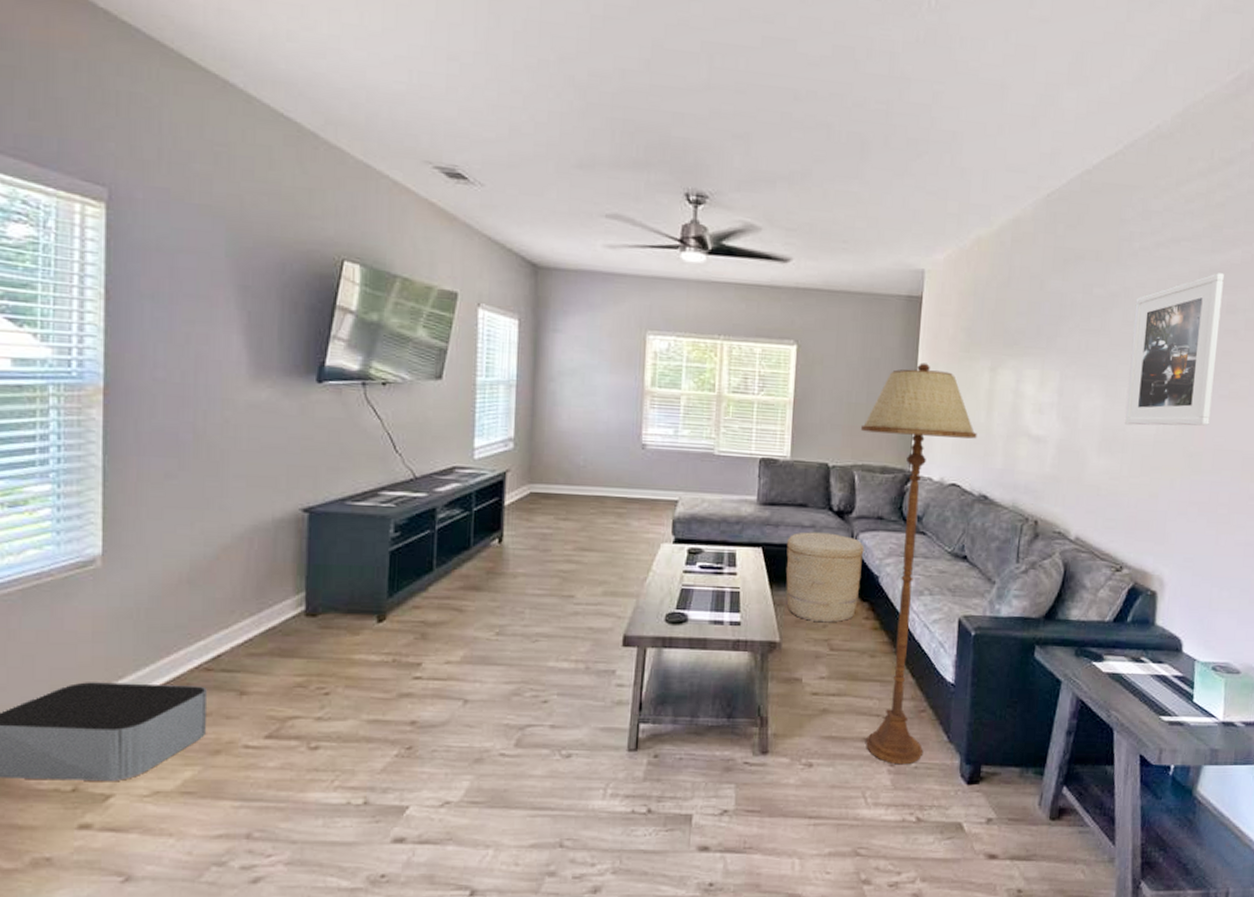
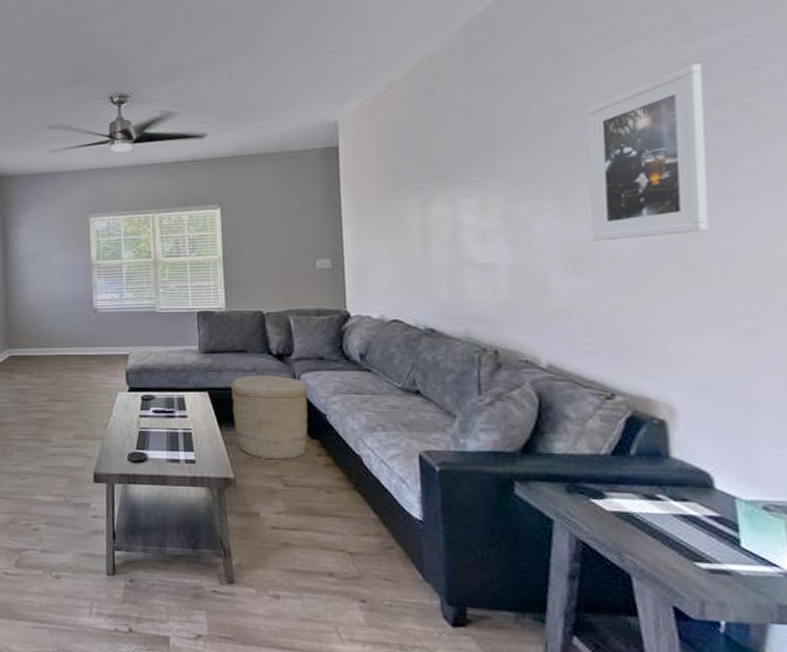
floor lamp: present [861,362,977,765] -> none [291,207,415,602]

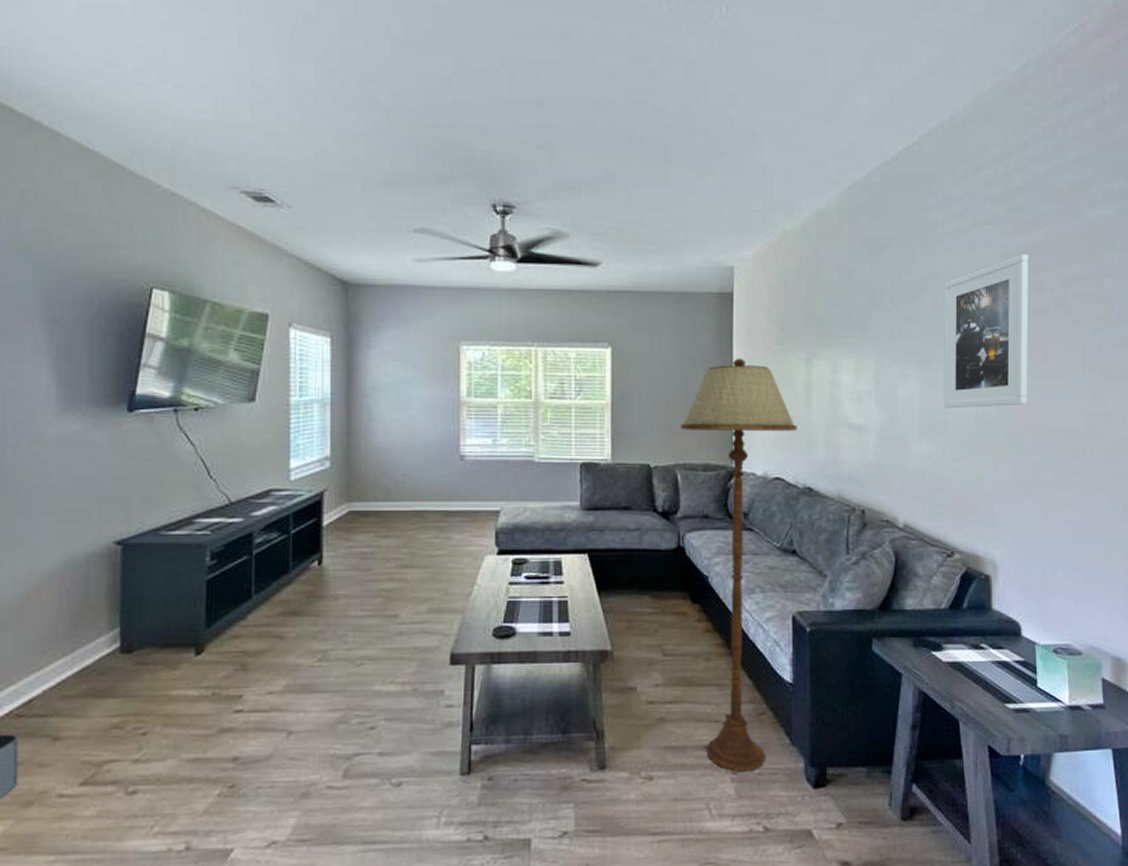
basket: present [231,375,308,459] -> none [613,535,692,627]
floor lamp: none [291,207,415,602] -> present [681,358,797,772]

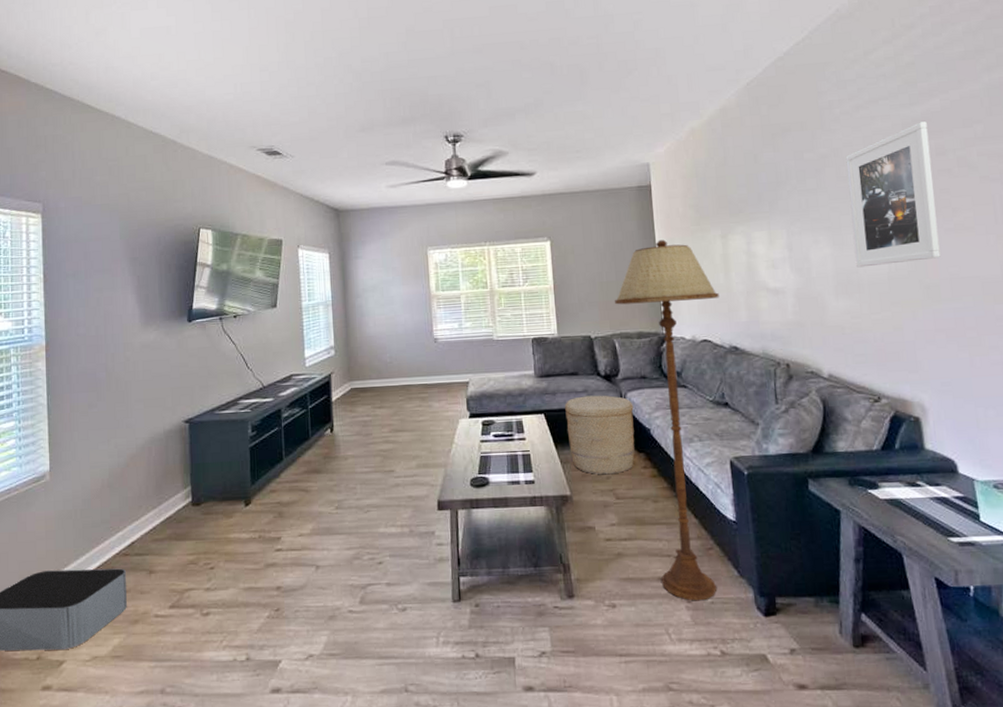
basket: none [613,535,692,627] -> present [565,395,635,474]

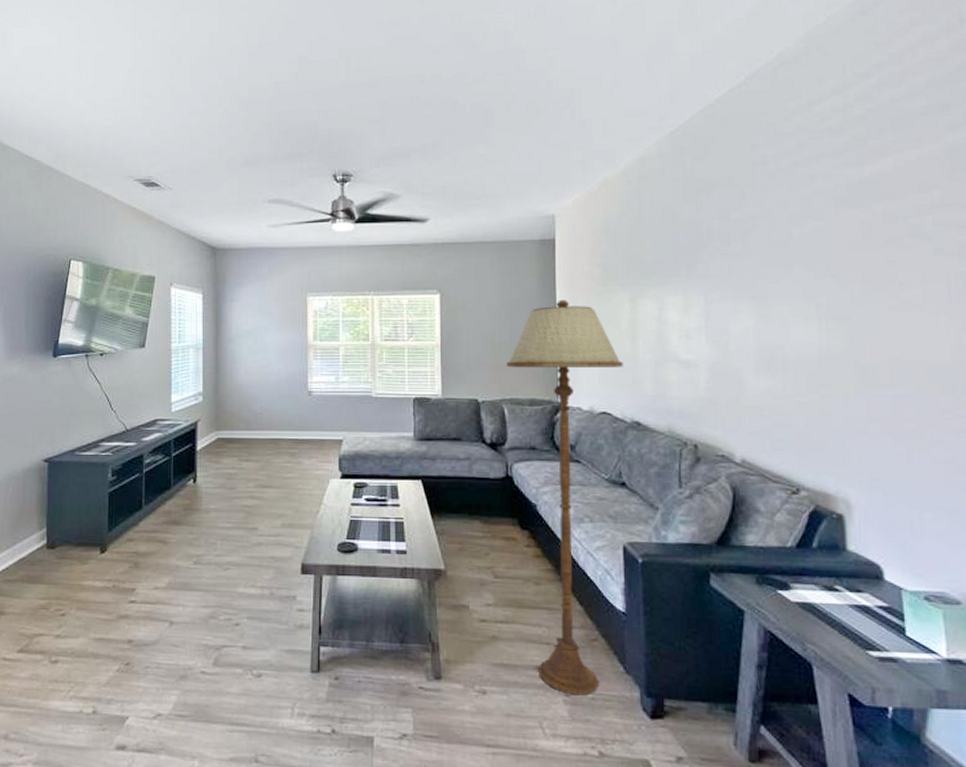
basket: present [565,395,635,474] -> none [445,464,520,550]
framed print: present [845,121,941,268] -> none [778,184,881,343]

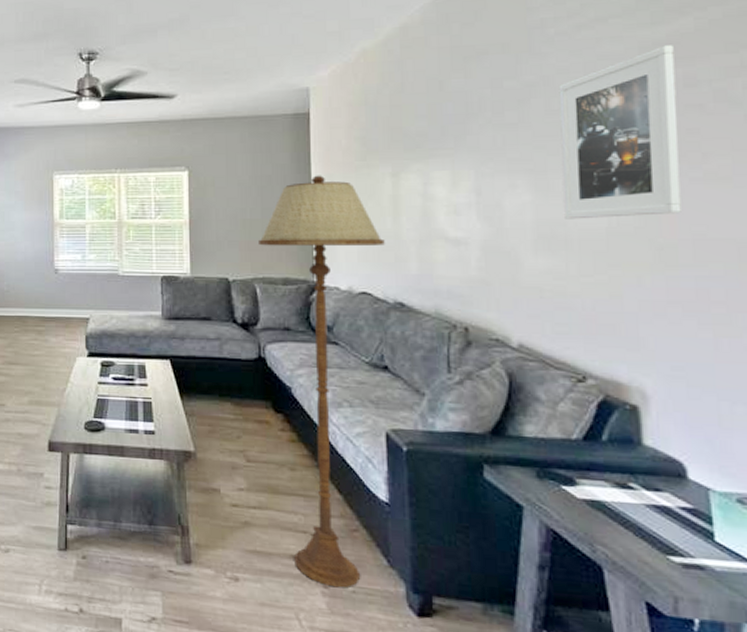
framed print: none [778,184,881,343] -> present [558,45,681,220]

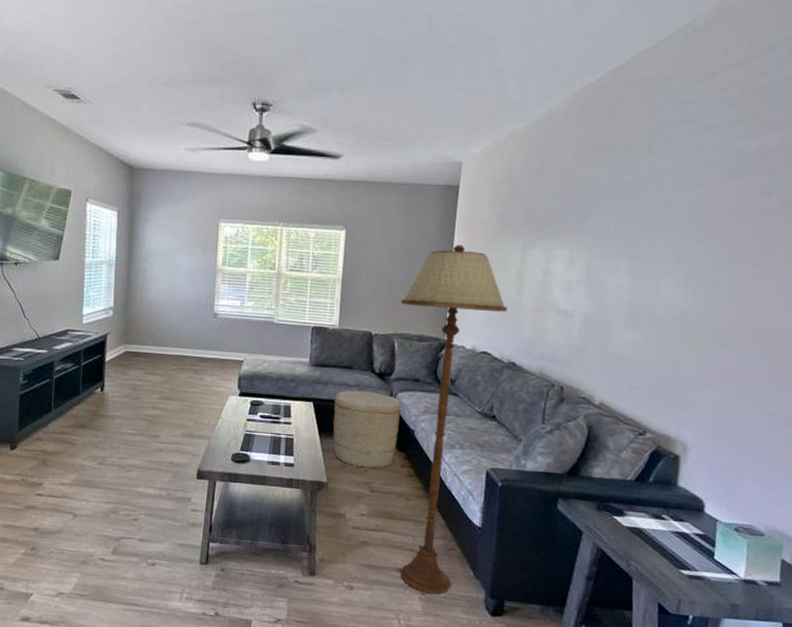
basket: none [194,344,273,433] -> present [333,390,402,468]
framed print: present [558,45,681,220] -> none [651,157,759,303]

